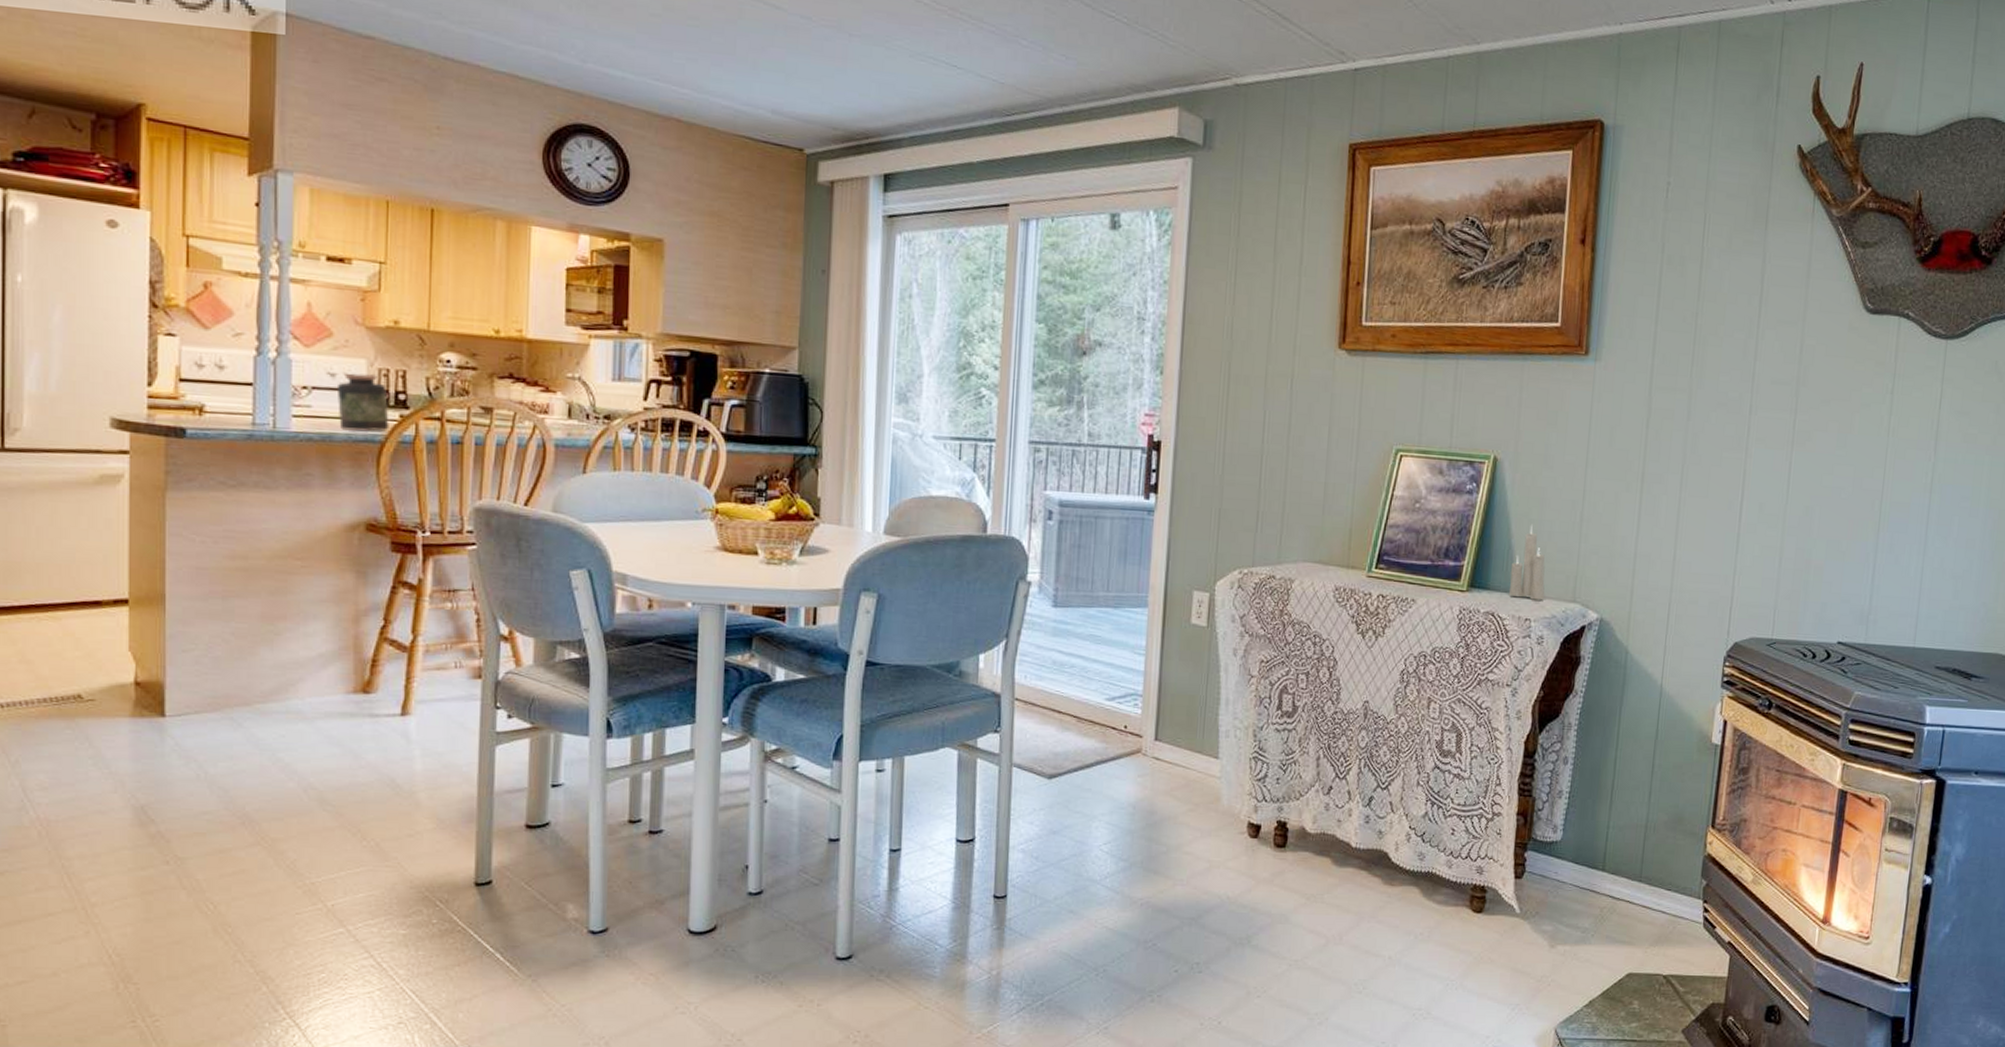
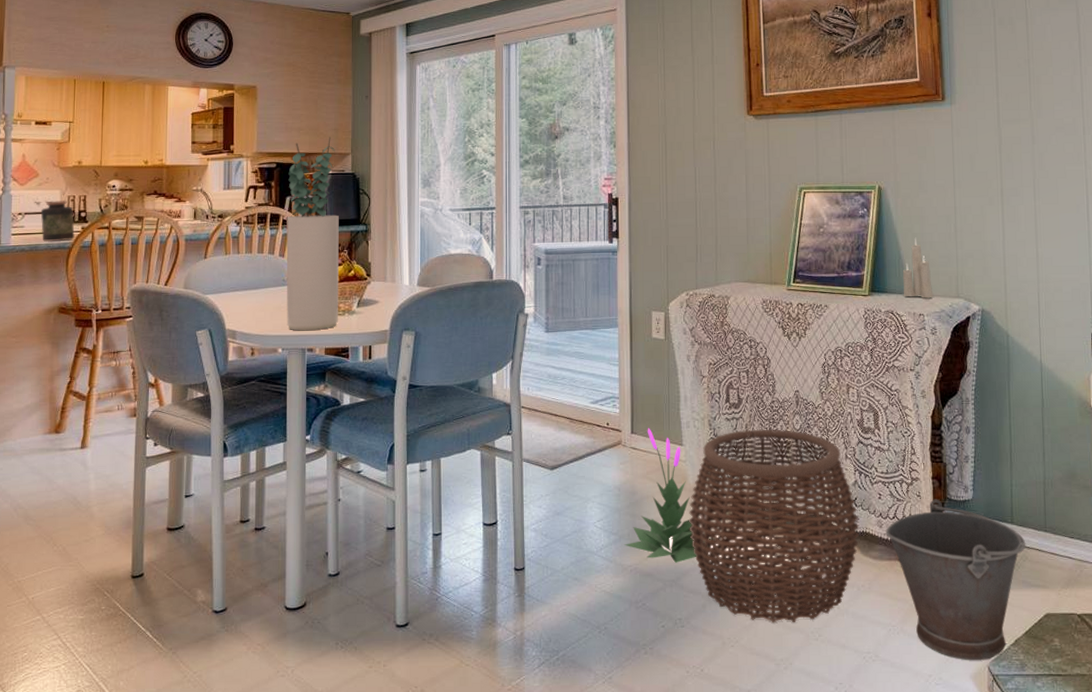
vase: none [699,321,778,582] -> present [286,137,339,331]
plant: none [1135,734,1249,898] -> present [624,427,715,563]
woven basket: none [1218,744,1425,973] -> present [689,429,860,624]
bucket: none [1454,838,1616,1021] -> present [885,499,1026,660]

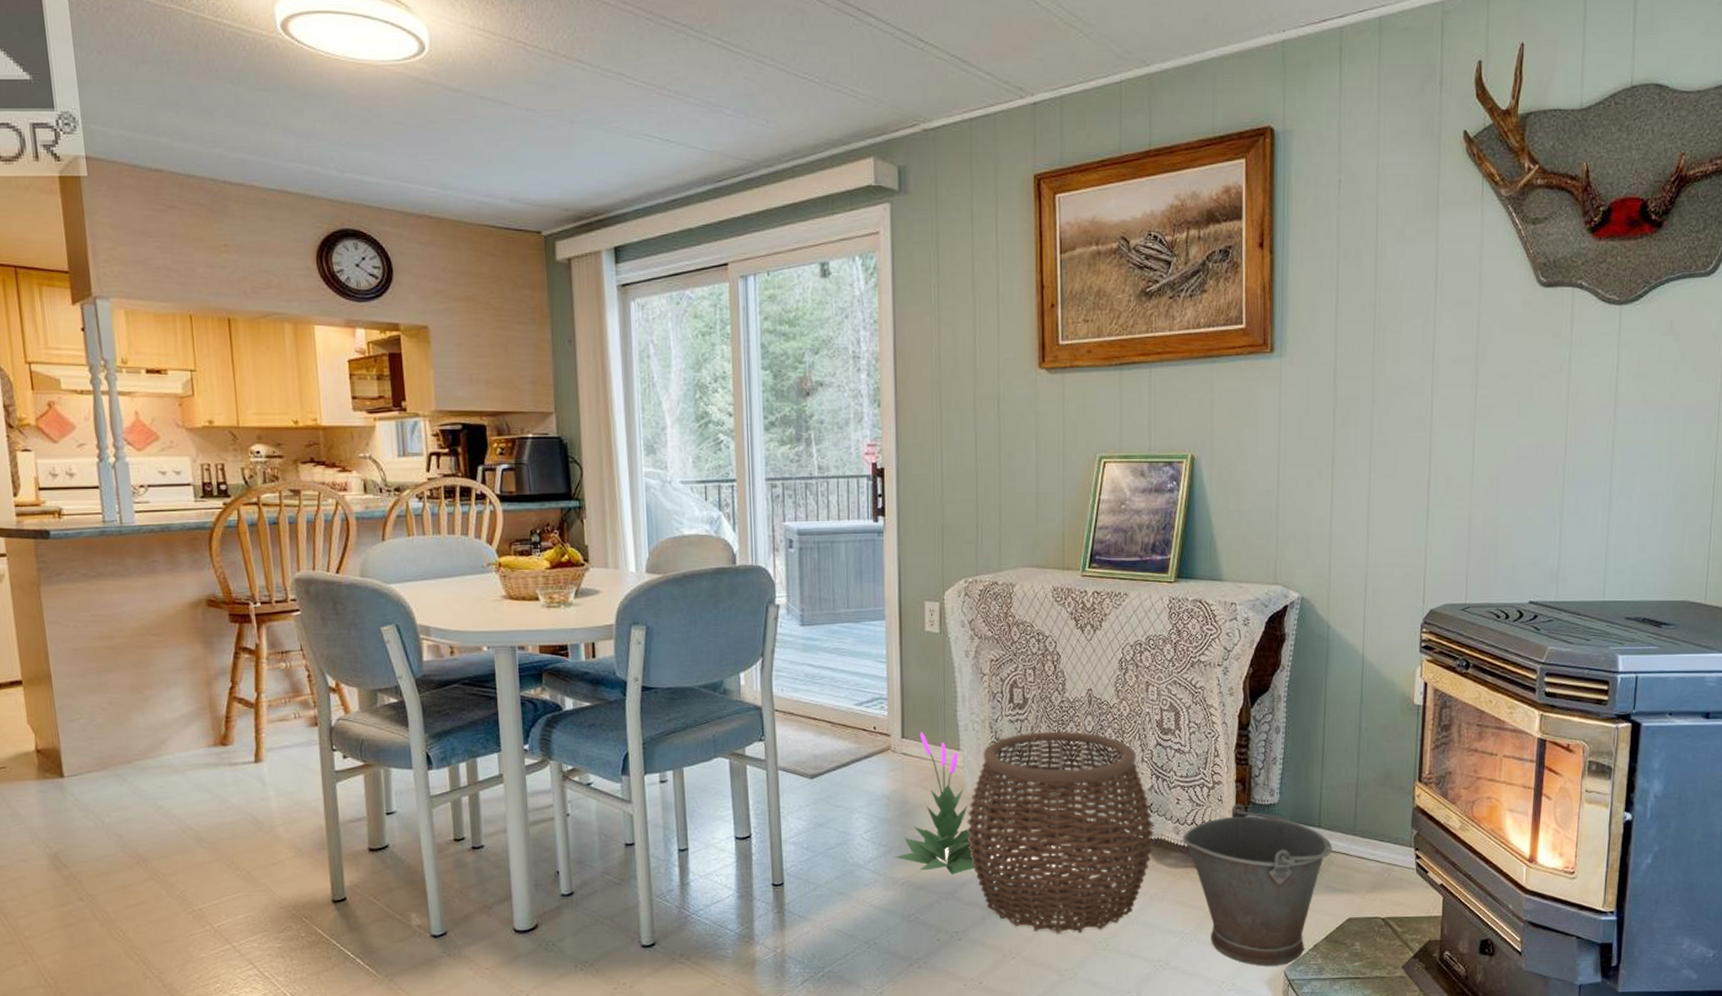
jar: present [40,201,75,242] -> none [168,470,216,520]
vase: present [286,137,339,331] -> none [478,391,553,626]
candle: present [902,238,934,298] -> none [1213,516,1248,585]

